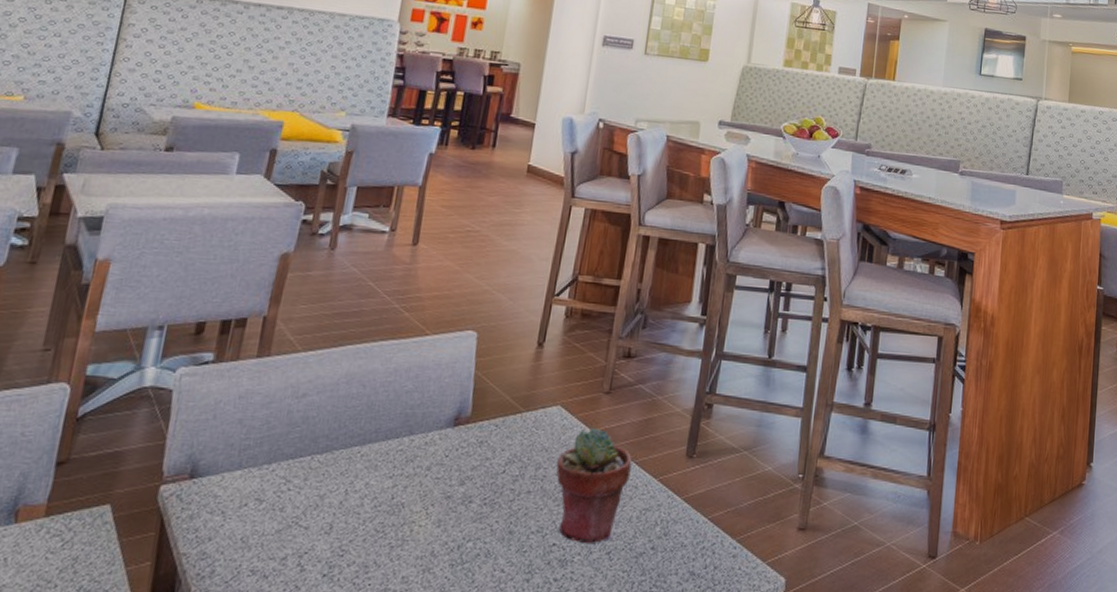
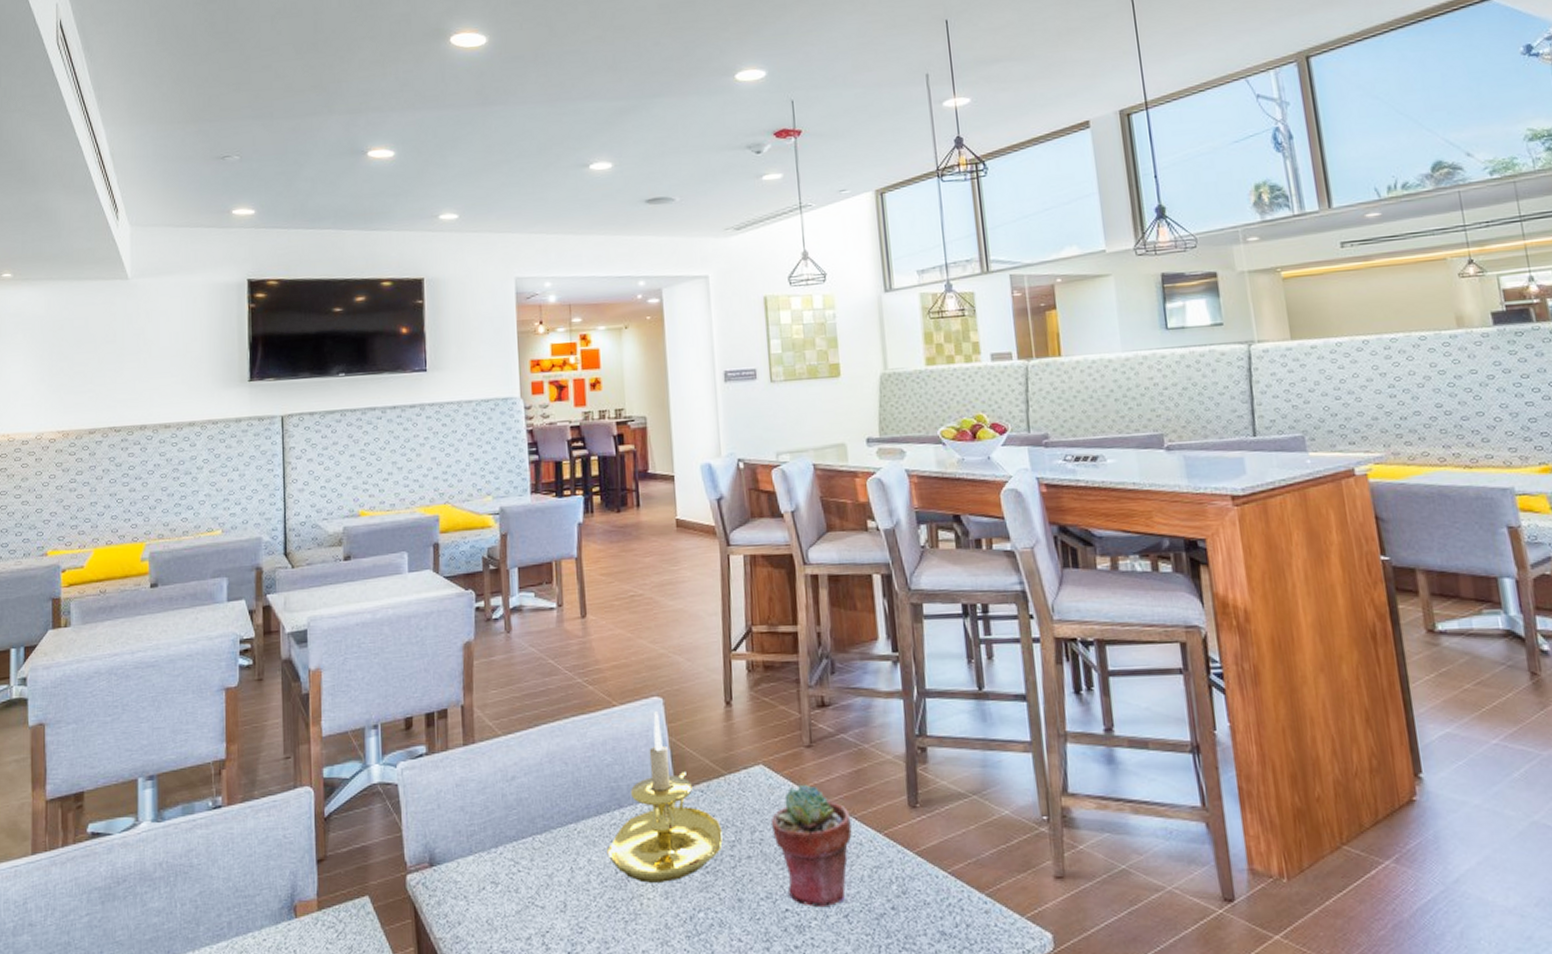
candle holder: none [387,345,508,511] -> present [607,711,723,883]

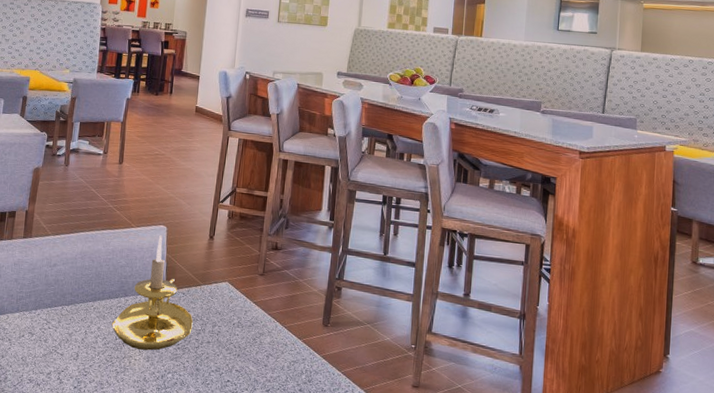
potted succulent: present [770,784,852,907] -> none [227,299,282,383]

